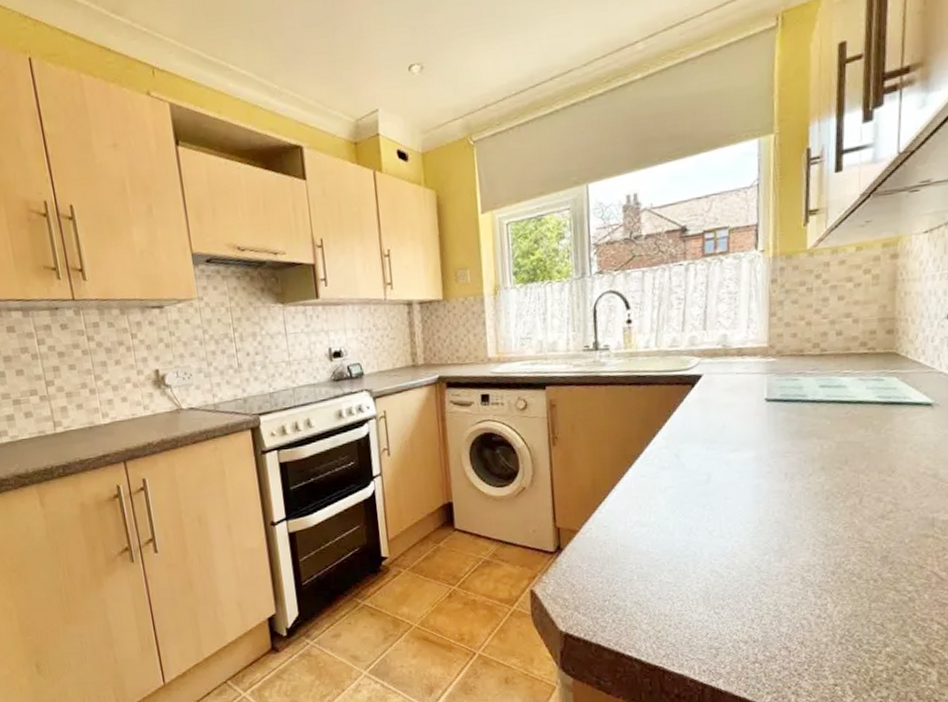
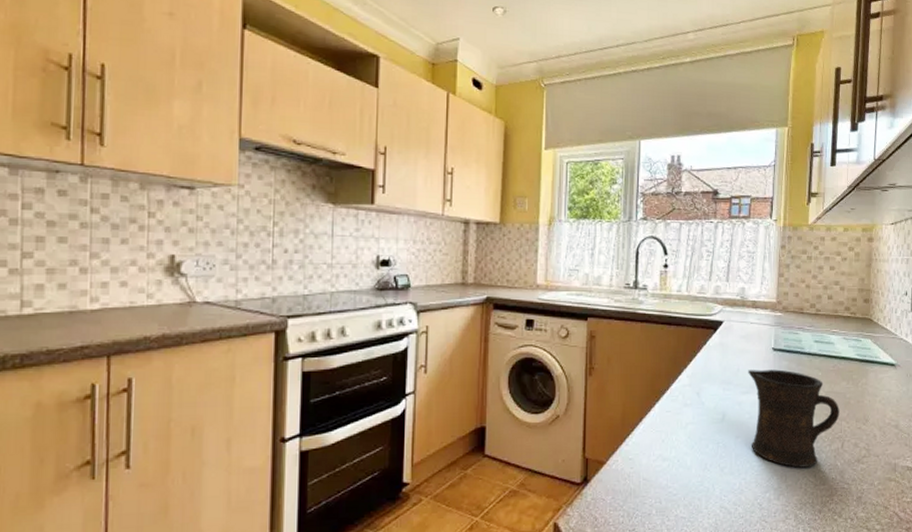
mug: none [736,422,856,528] -> present [748,369,840,468]

